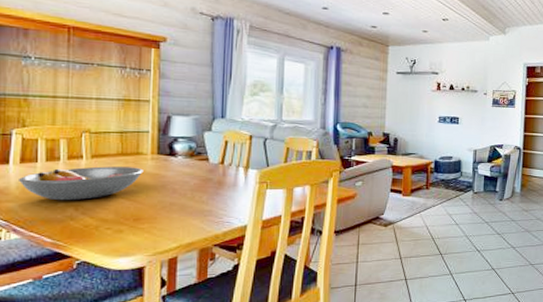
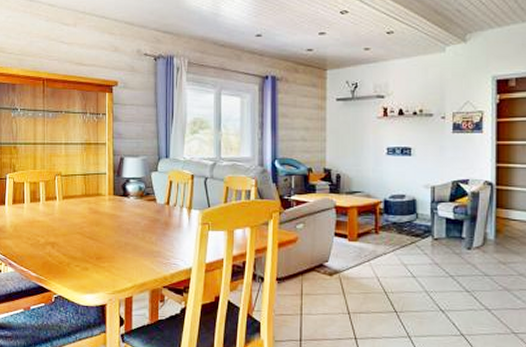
fruit bowl: present [19,166,144,201] -> none [12,207,103,239]

